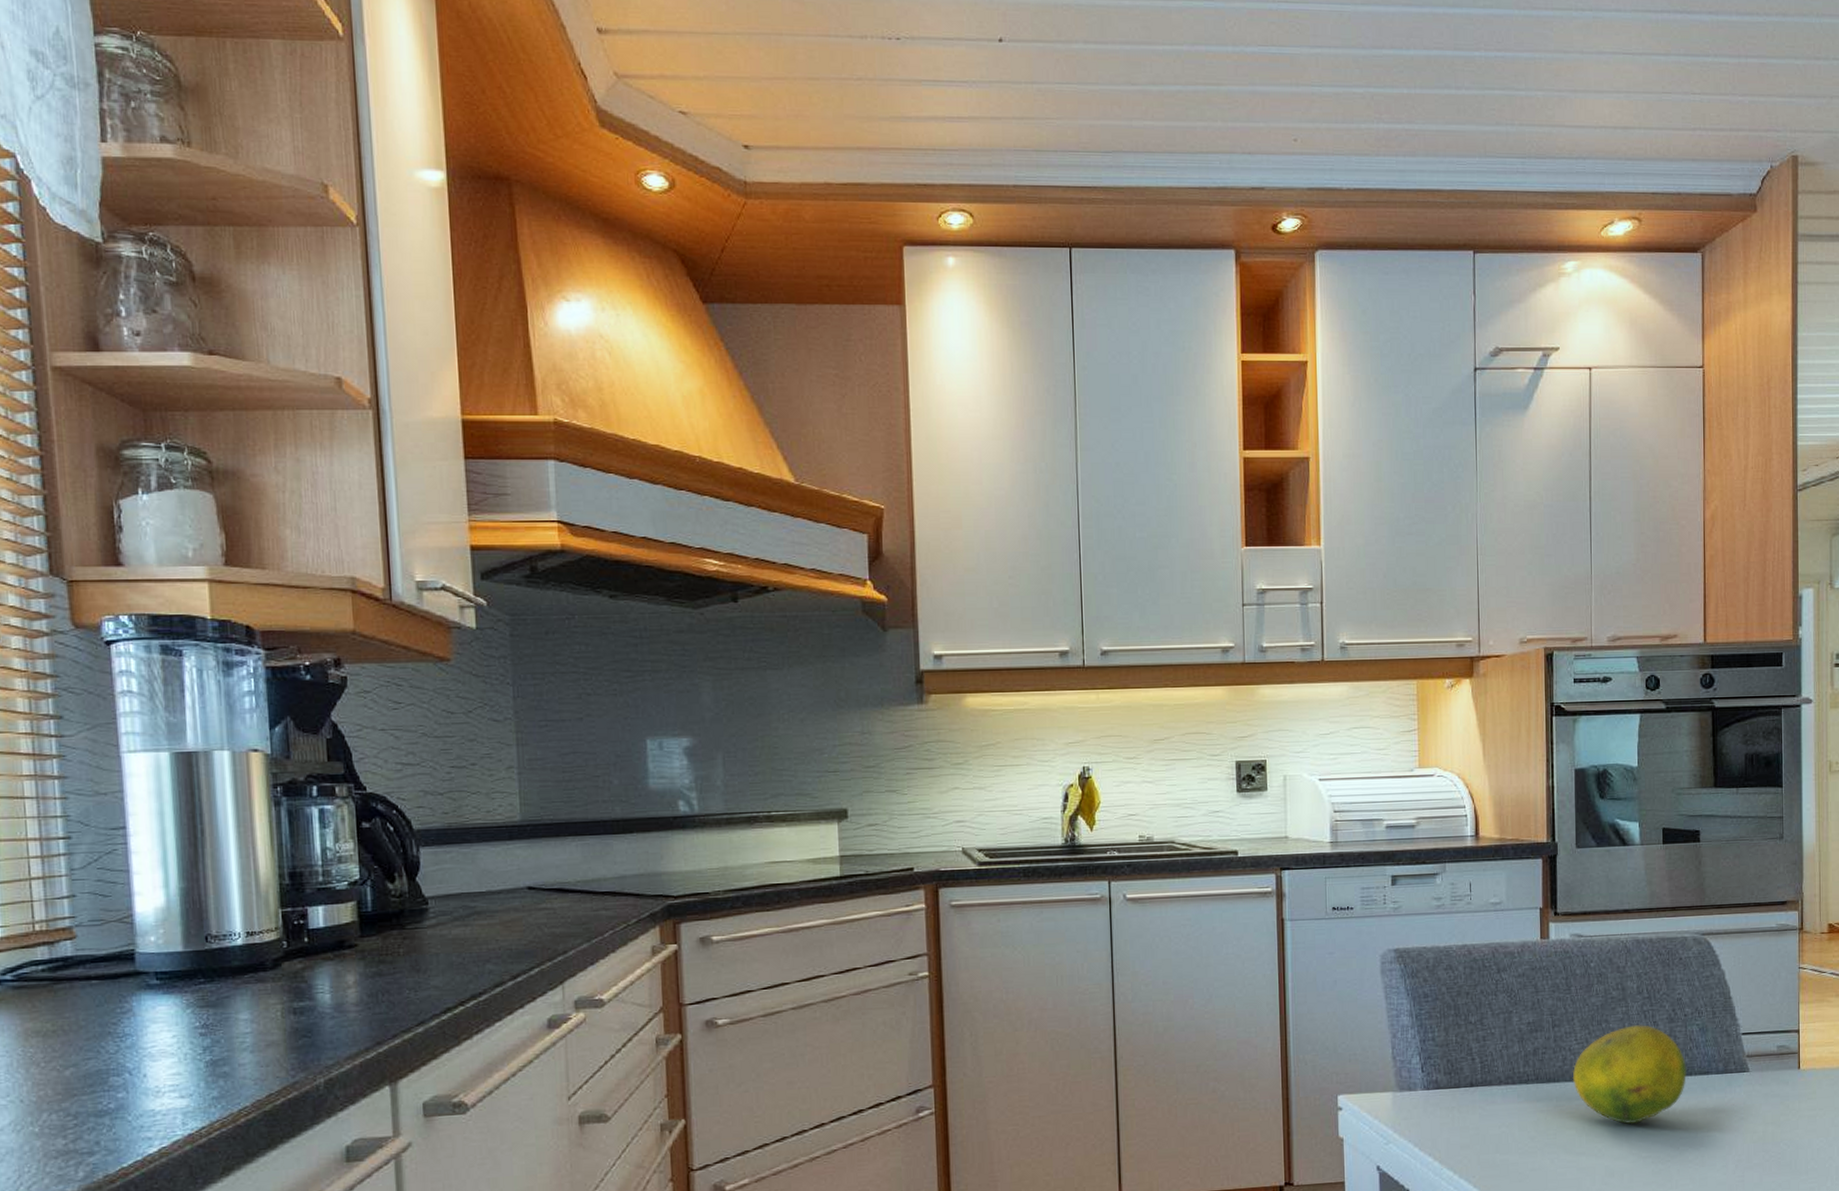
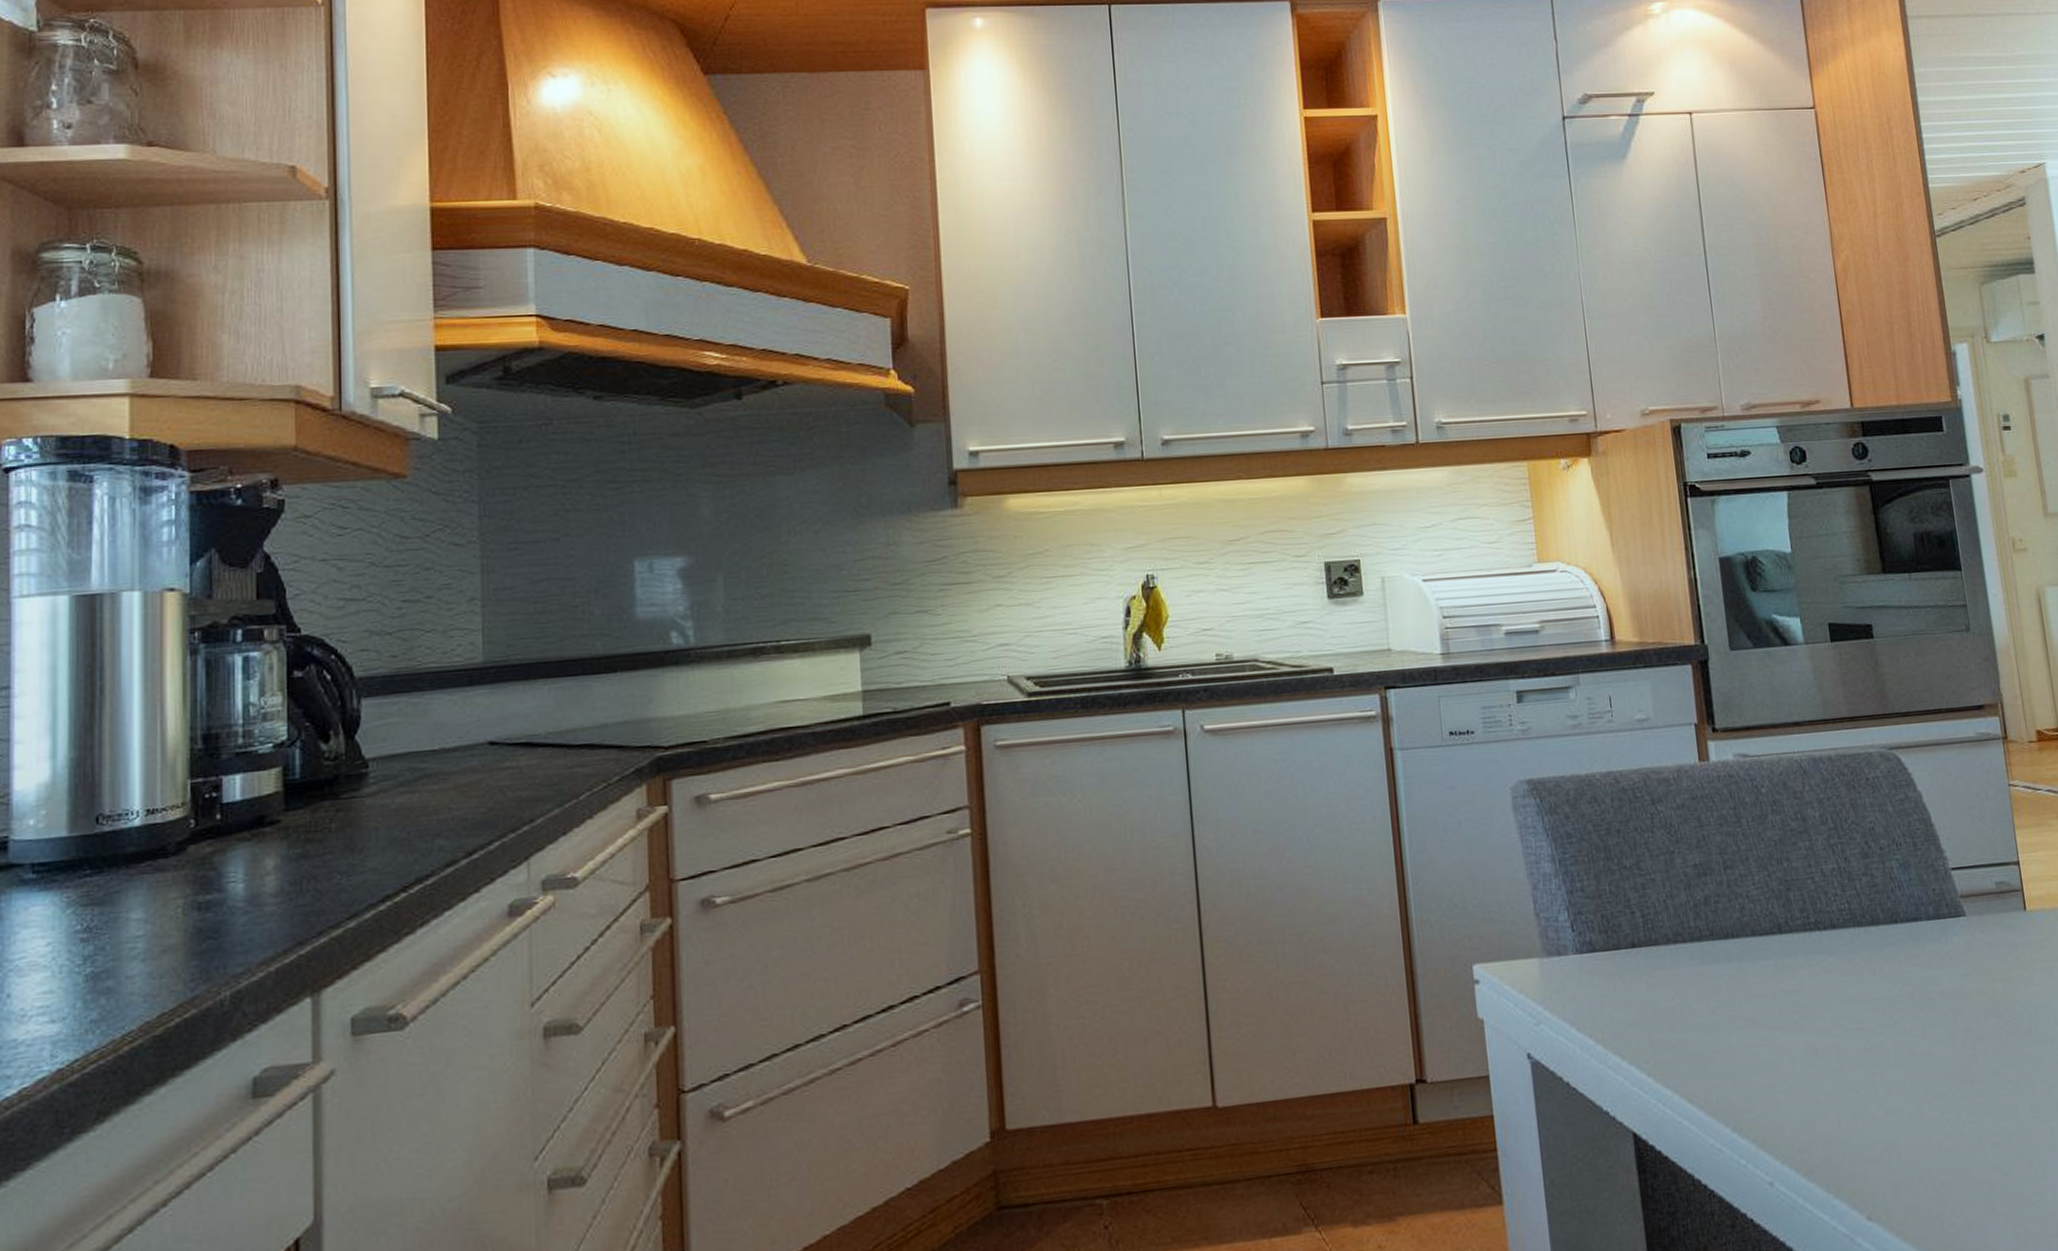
fruit: present [1572,1025,1687,1125] -> none [1753,862,1892,988]

